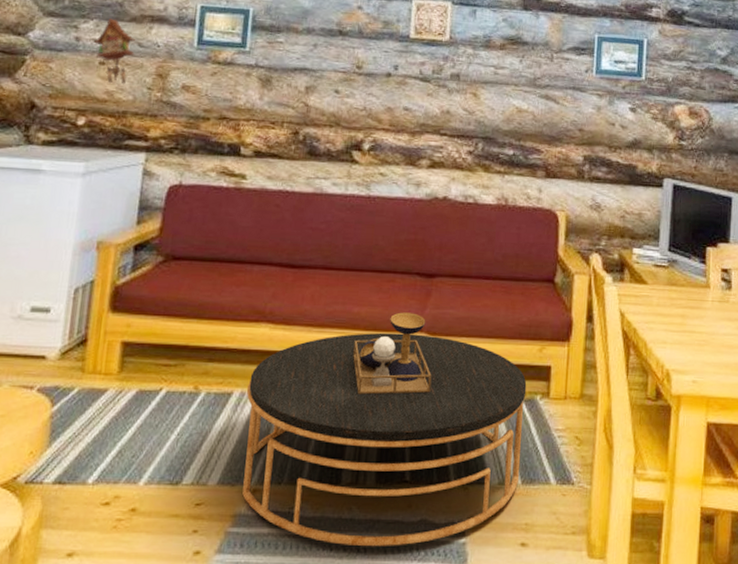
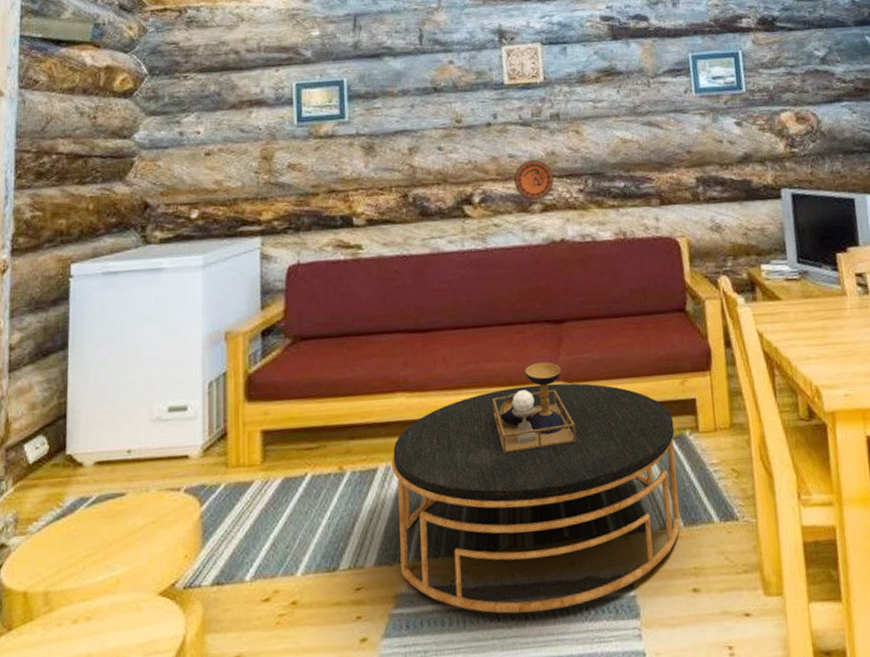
cuckoo clock: present [93,18,135,85] -> none [196,109,238,173]
decorative plate: none [405,116,446,155] -> present [513,160,554,200]

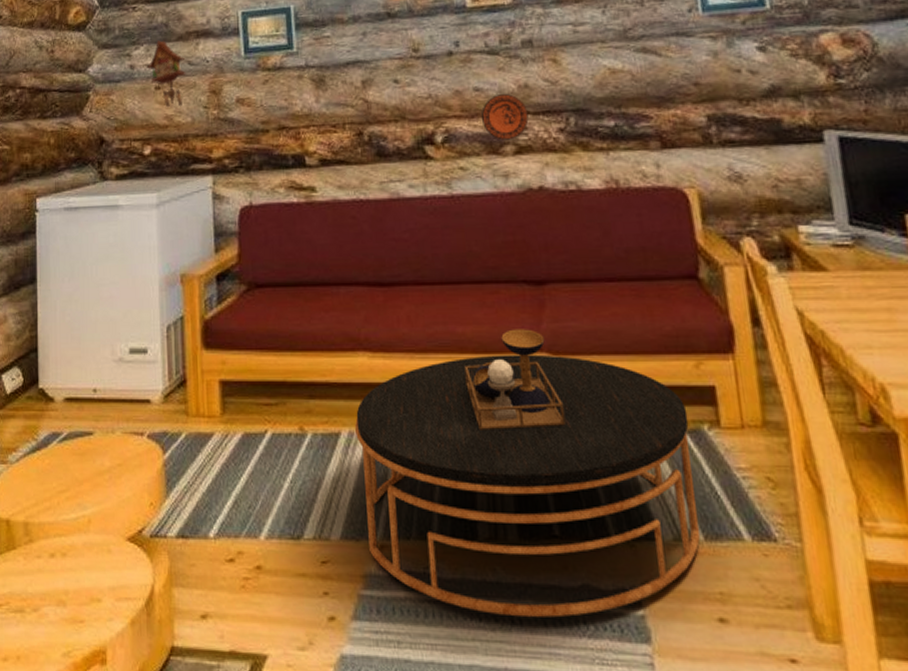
cuckoo clock: none [196,109,238,173] -> present [146,40,186,108]

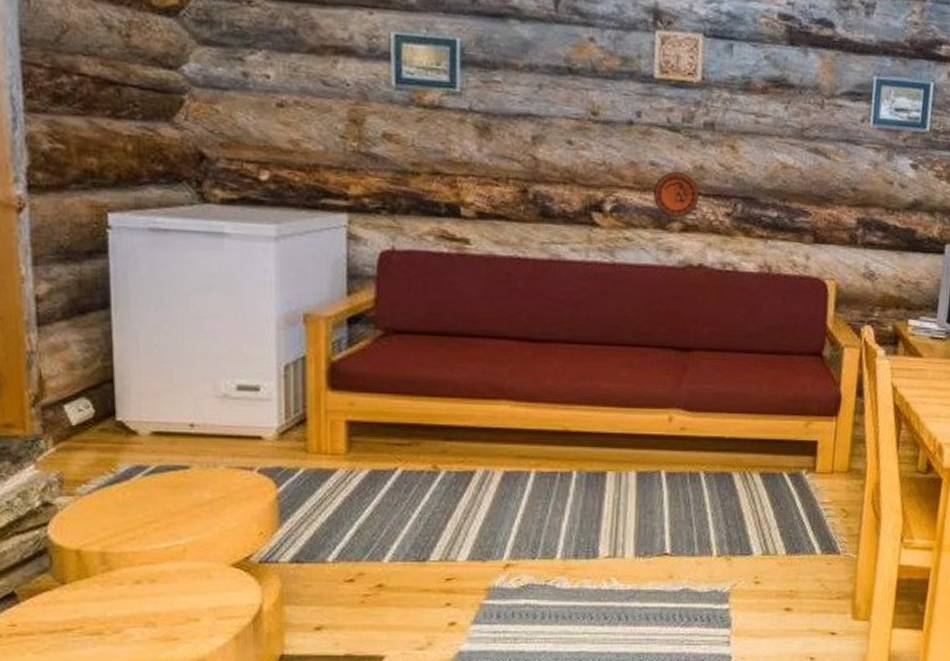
cuckoo clock: present [146,40,186,108] -> none [265,49,319,132]
coffee table: present [355,329,701,618] -> none [491,388,792,614]

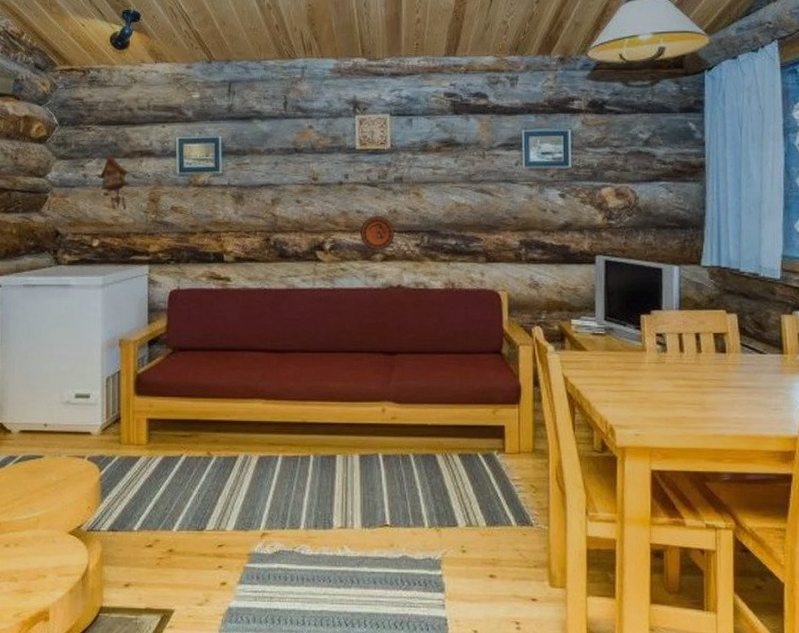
cuckoo clock: none [265,49,319,132] -> present [97,156,131,211]

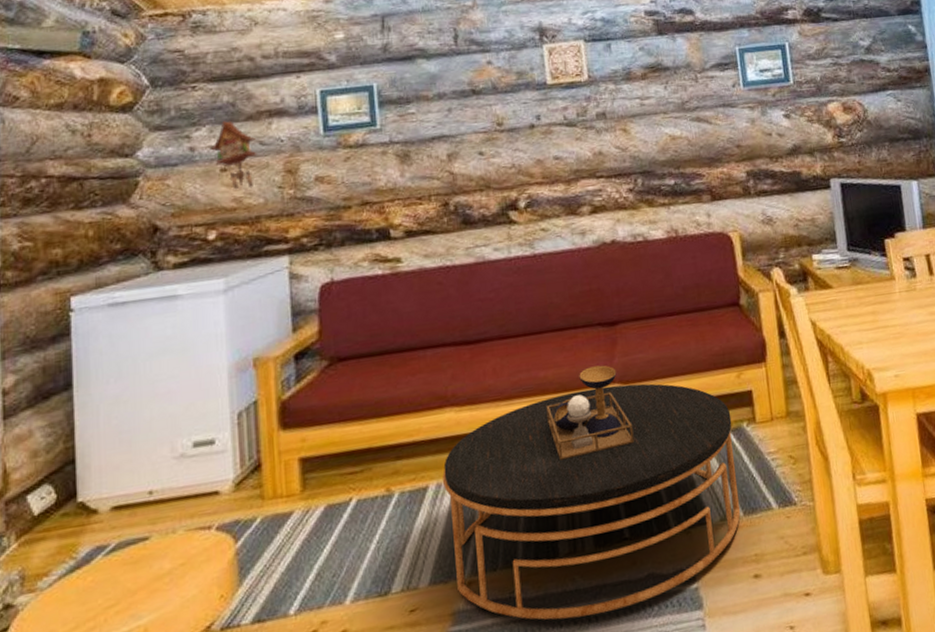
coffee table: none [250,385,484,578] -> present [443,365,741,620]
decorative plate: present [360,216,394,250] -> none [560,161,603,203]

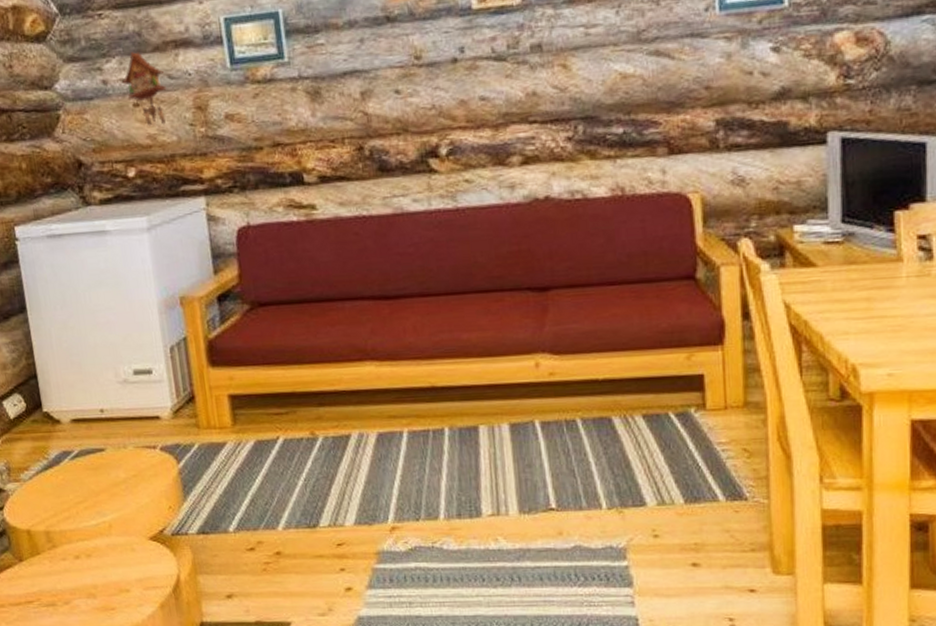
coffee table: present [443,365,741,620] -> none [364,332,681,575]

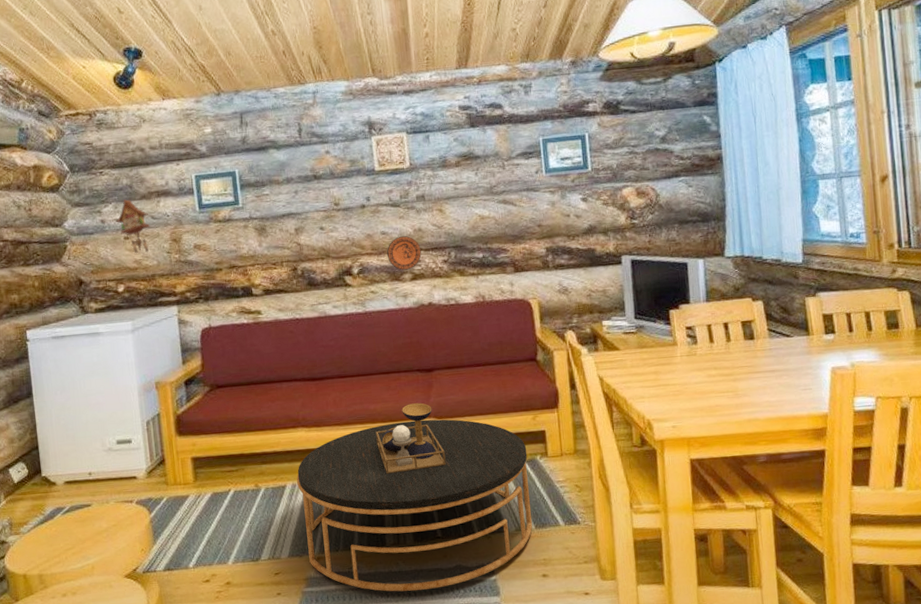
coffee table: none [364,332,681,575] -> present [297,403,533,592]
decorative plate: none [487,102,536,151] -> present [386,236,422,271]

